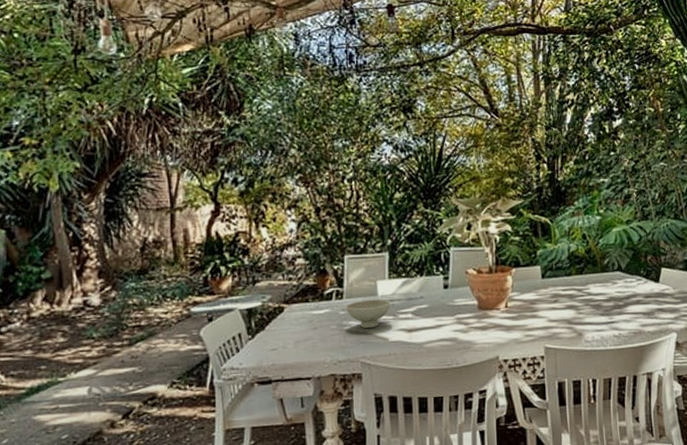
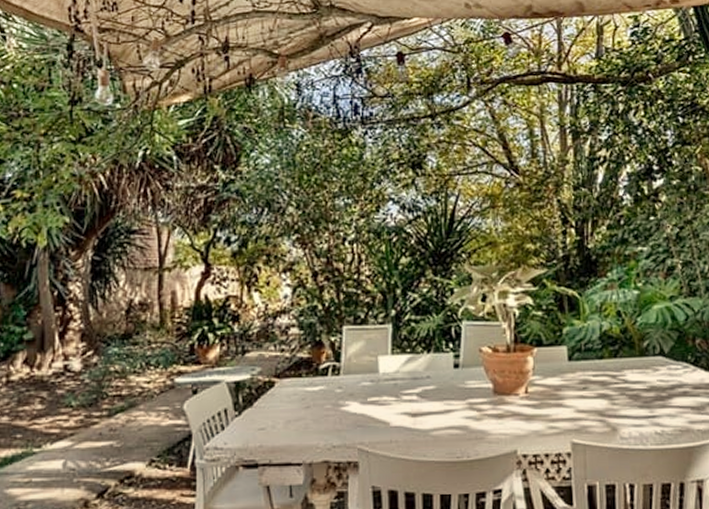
bowl: present [346,299,392,328] -> none [343,377,394,409]

